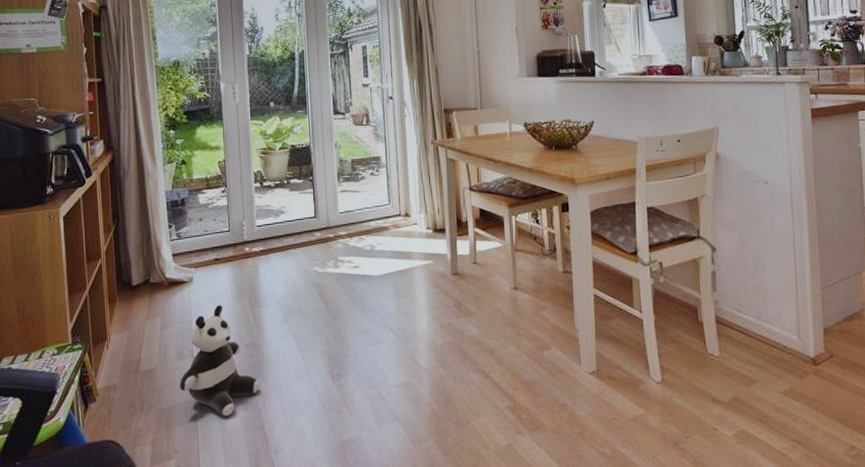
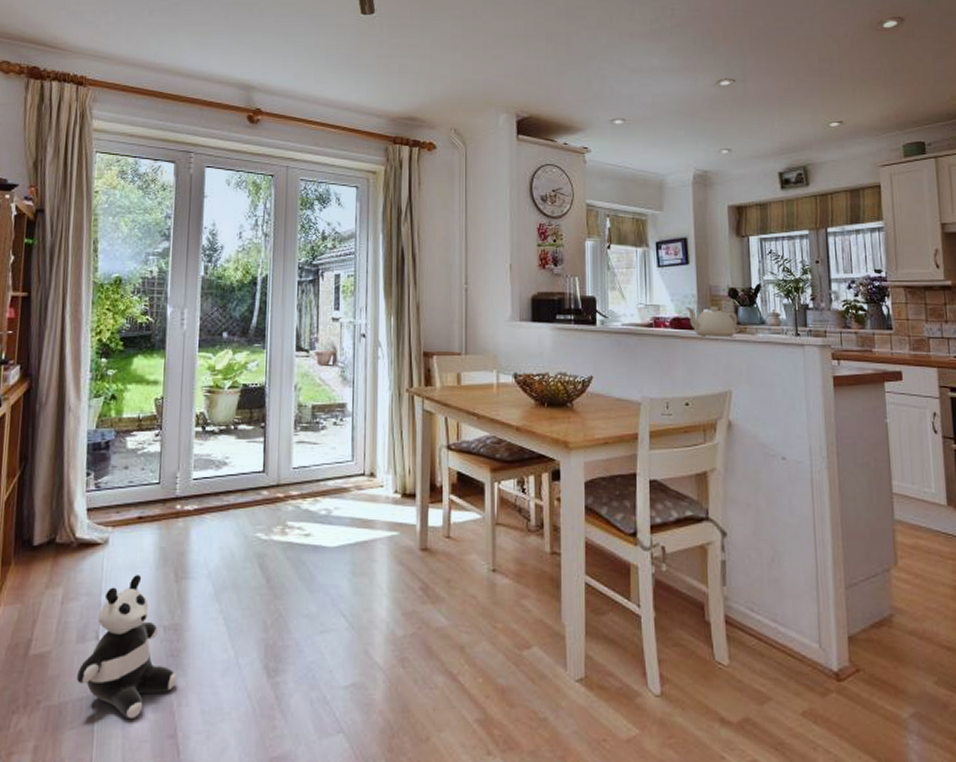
teapot: none [675,53,725,81] -> present [685,306,740,337]

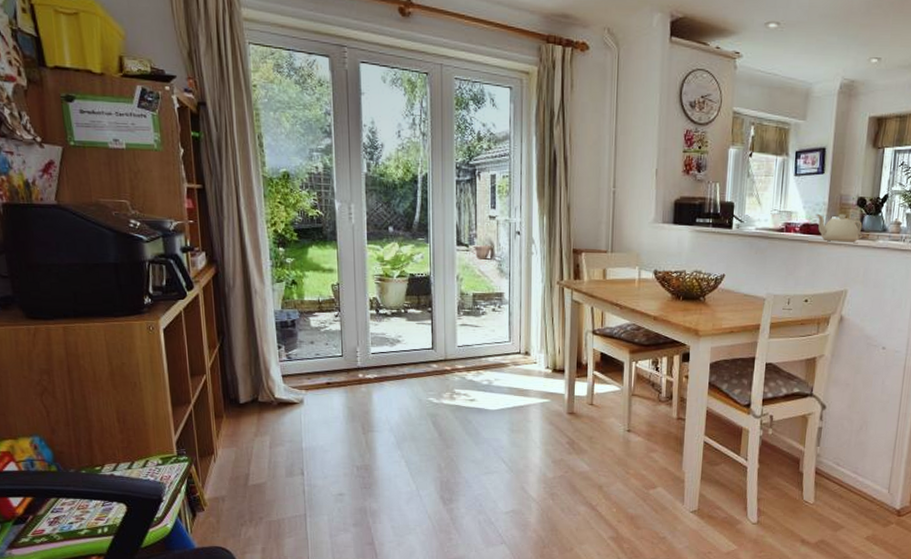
stuffed animal: present [77,575,177,720] -> none [290,428,371,532]

